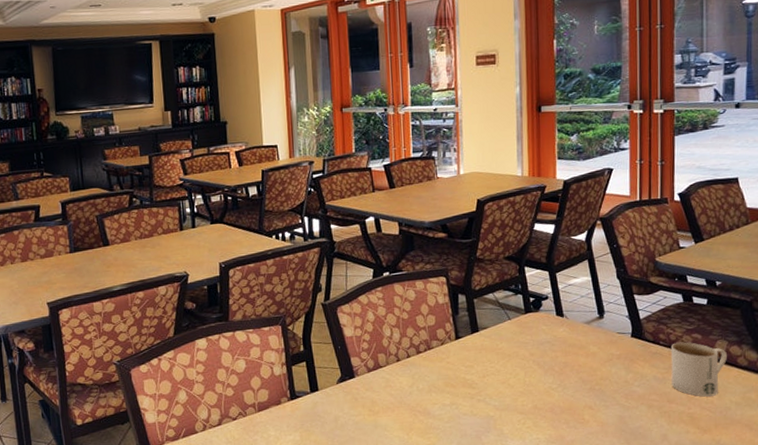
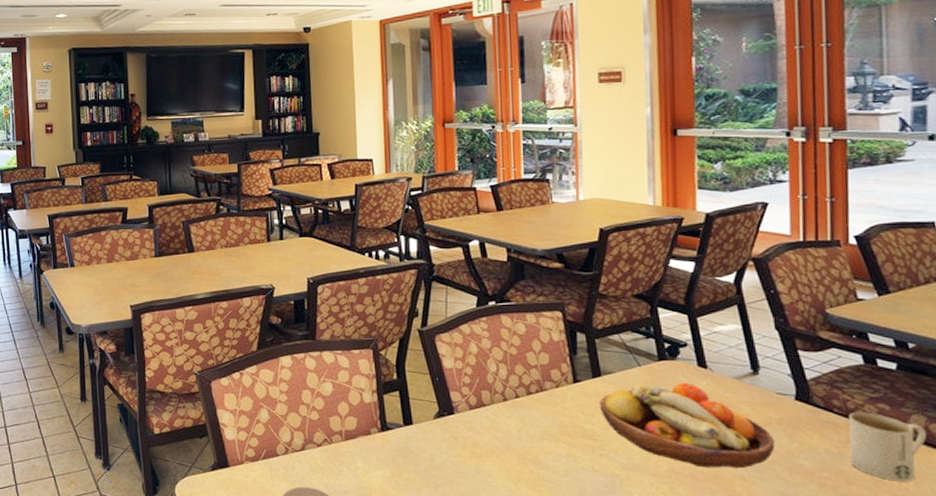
fruit bowl: none [477,330,615,402] -> present [599,382,775,469]

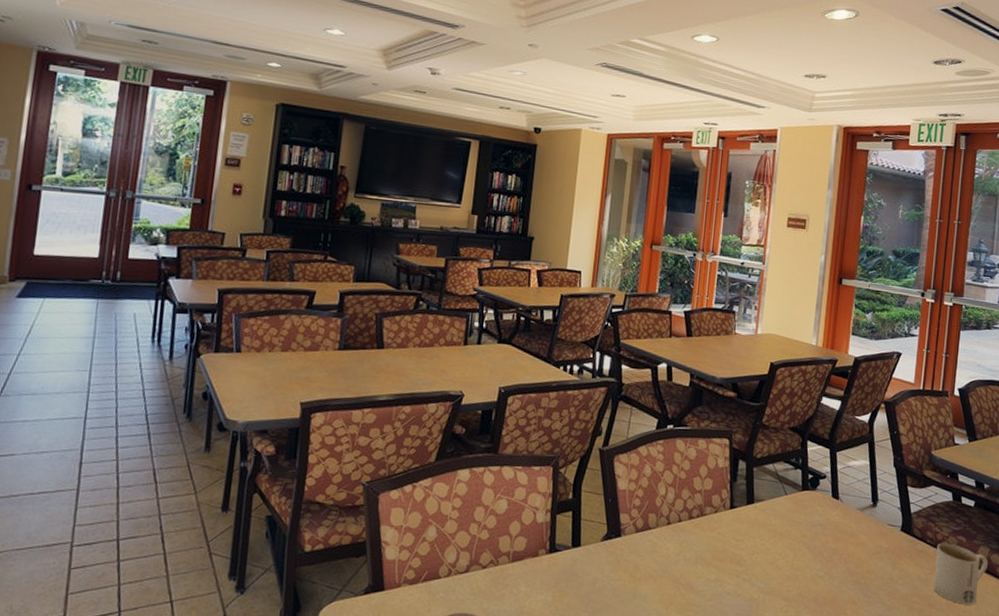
fruit bowl: present [599,382,775,469] -> none [749,511,882,593]

